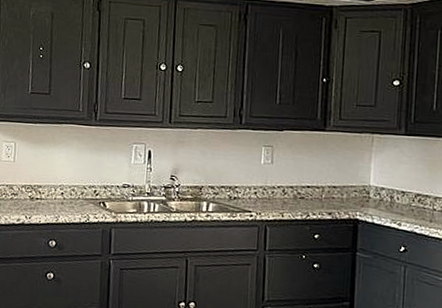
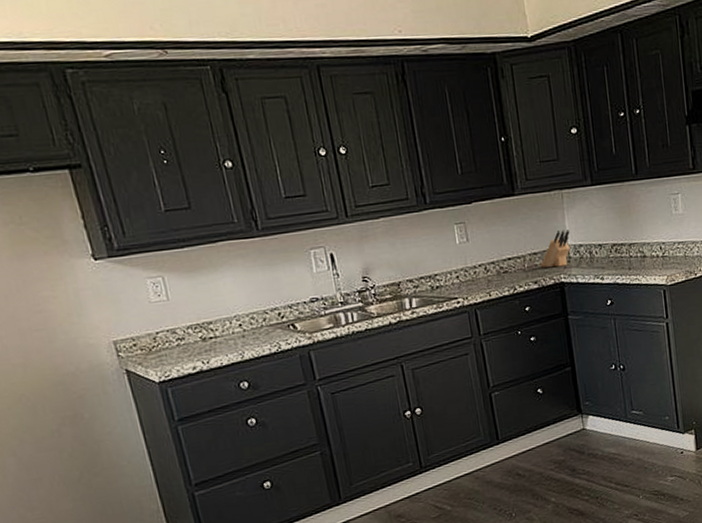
knife block: none [337,170,374,205] -> present [540,229,570,268]

